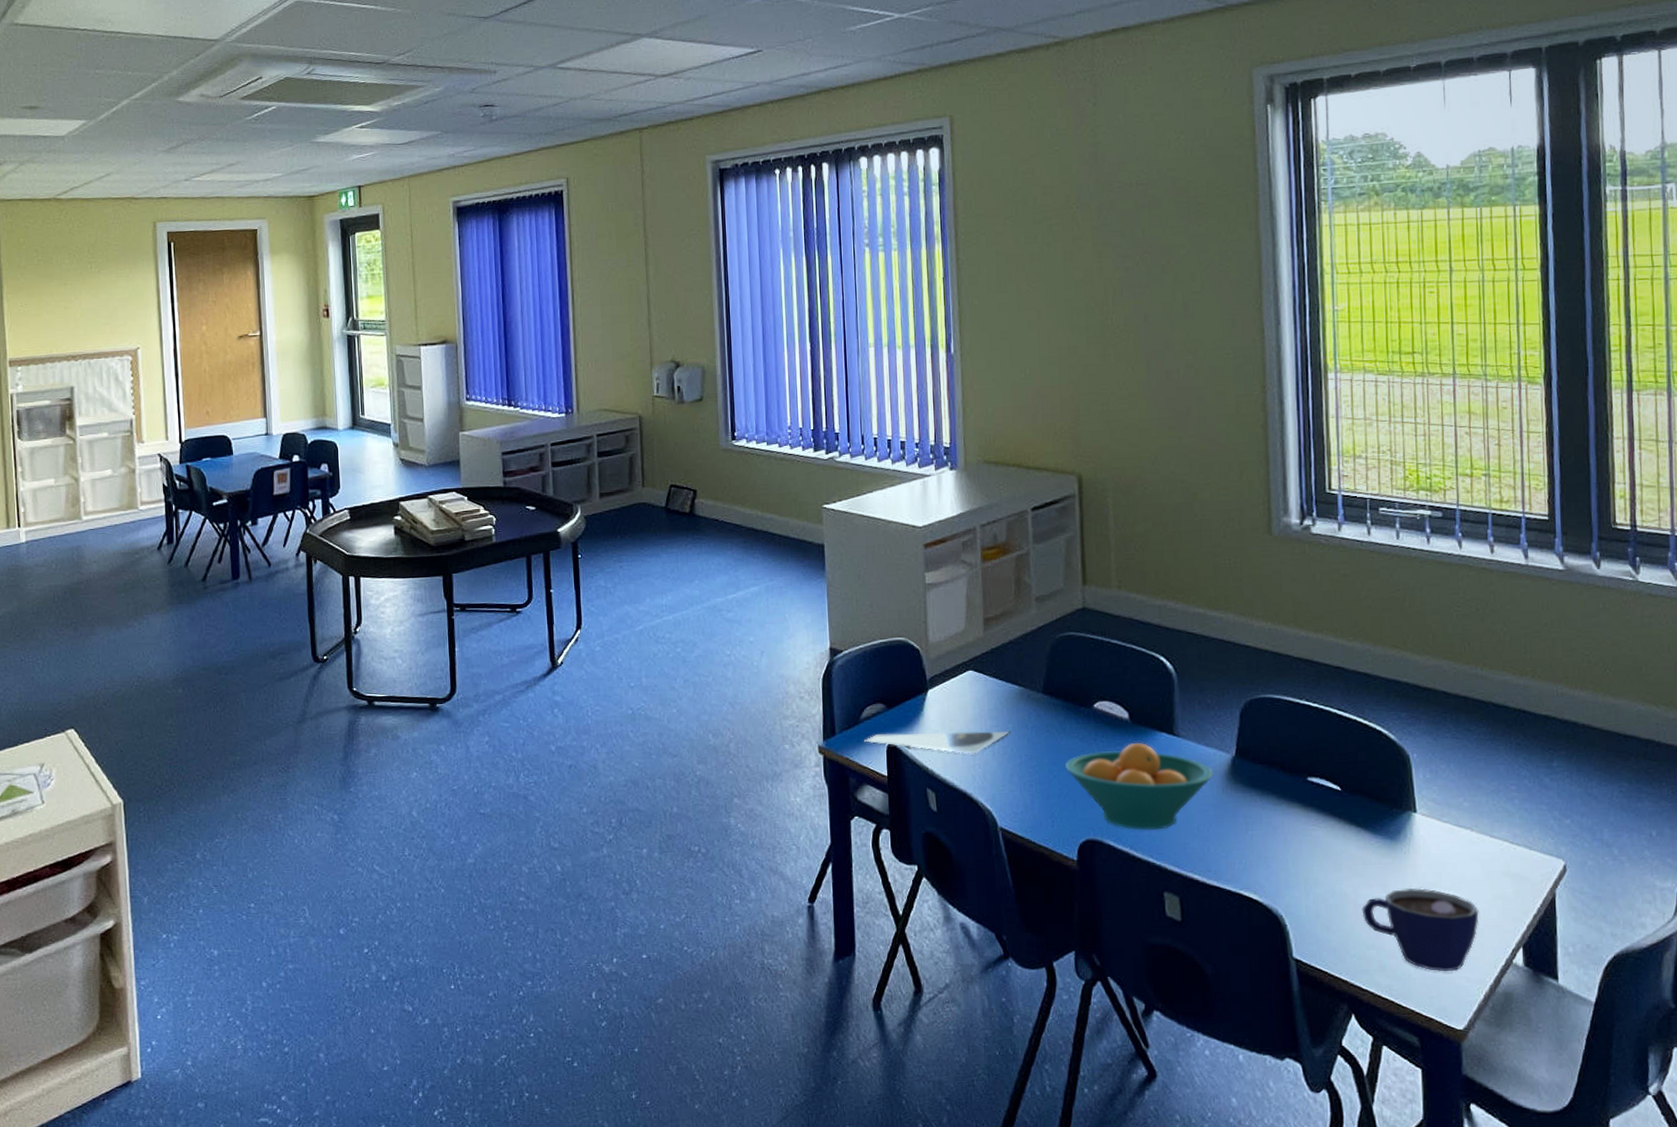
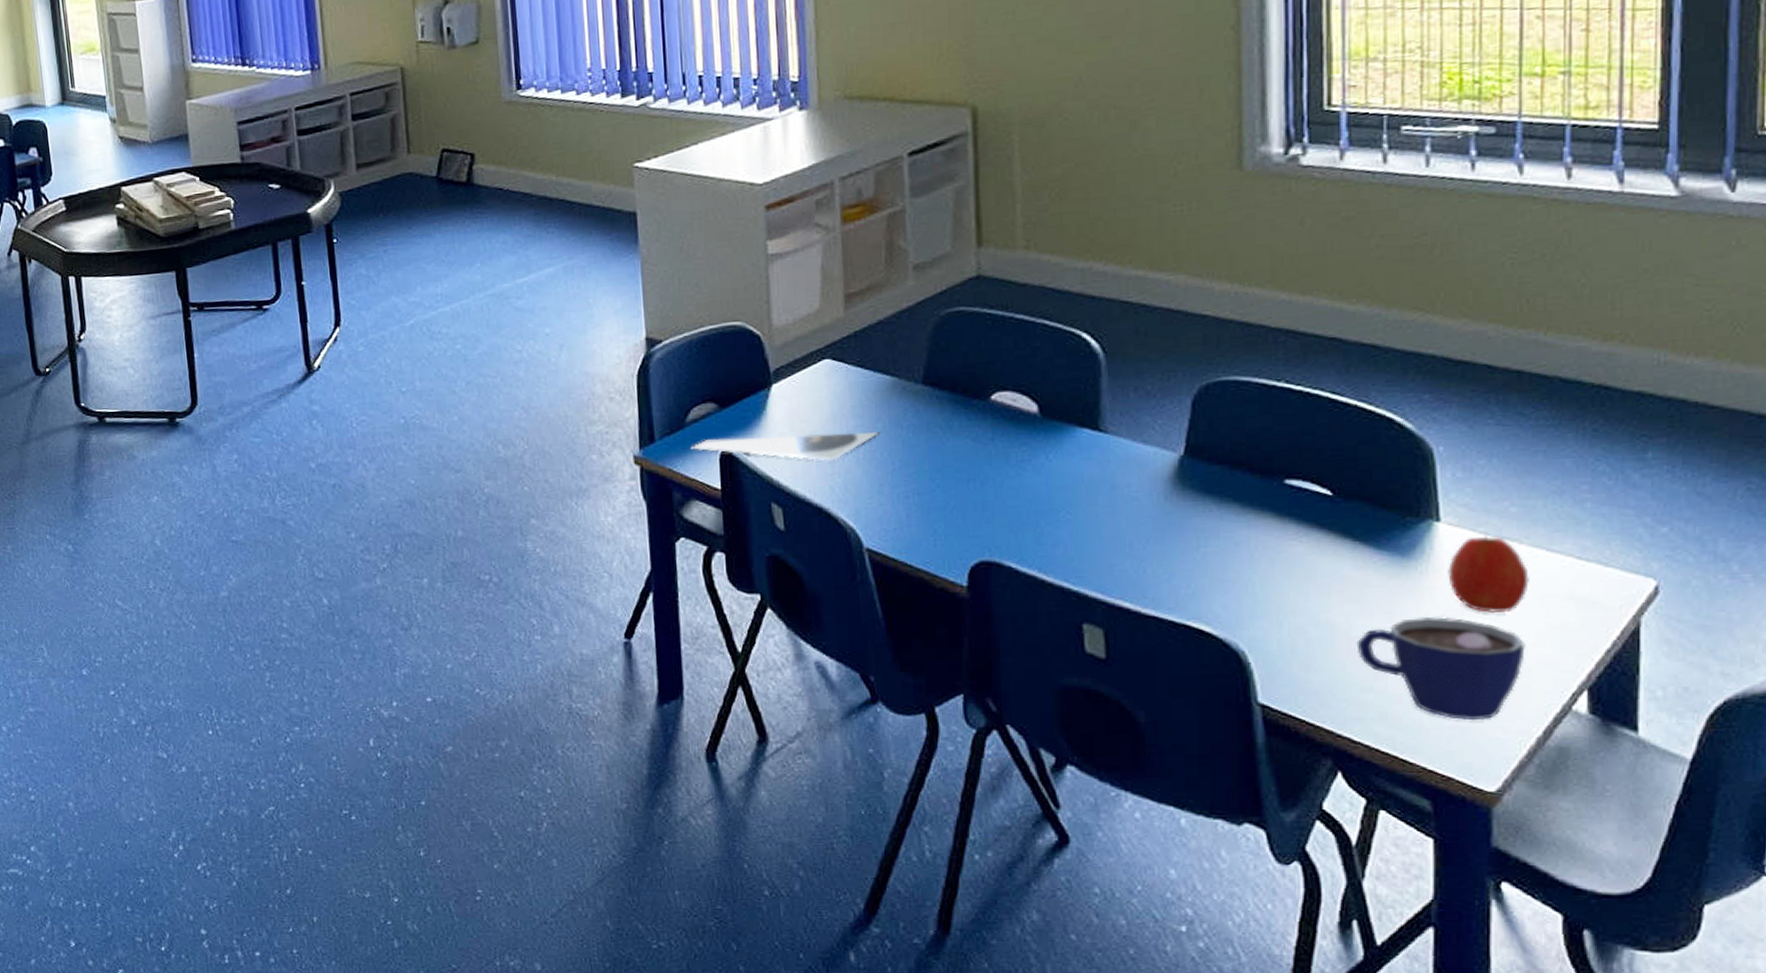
fruit bowl: present [1065,743,1213,830] -> none [952,442,1153,549]
apple: none [1423,822,1479,886] -> present [1448,533,1529,614]

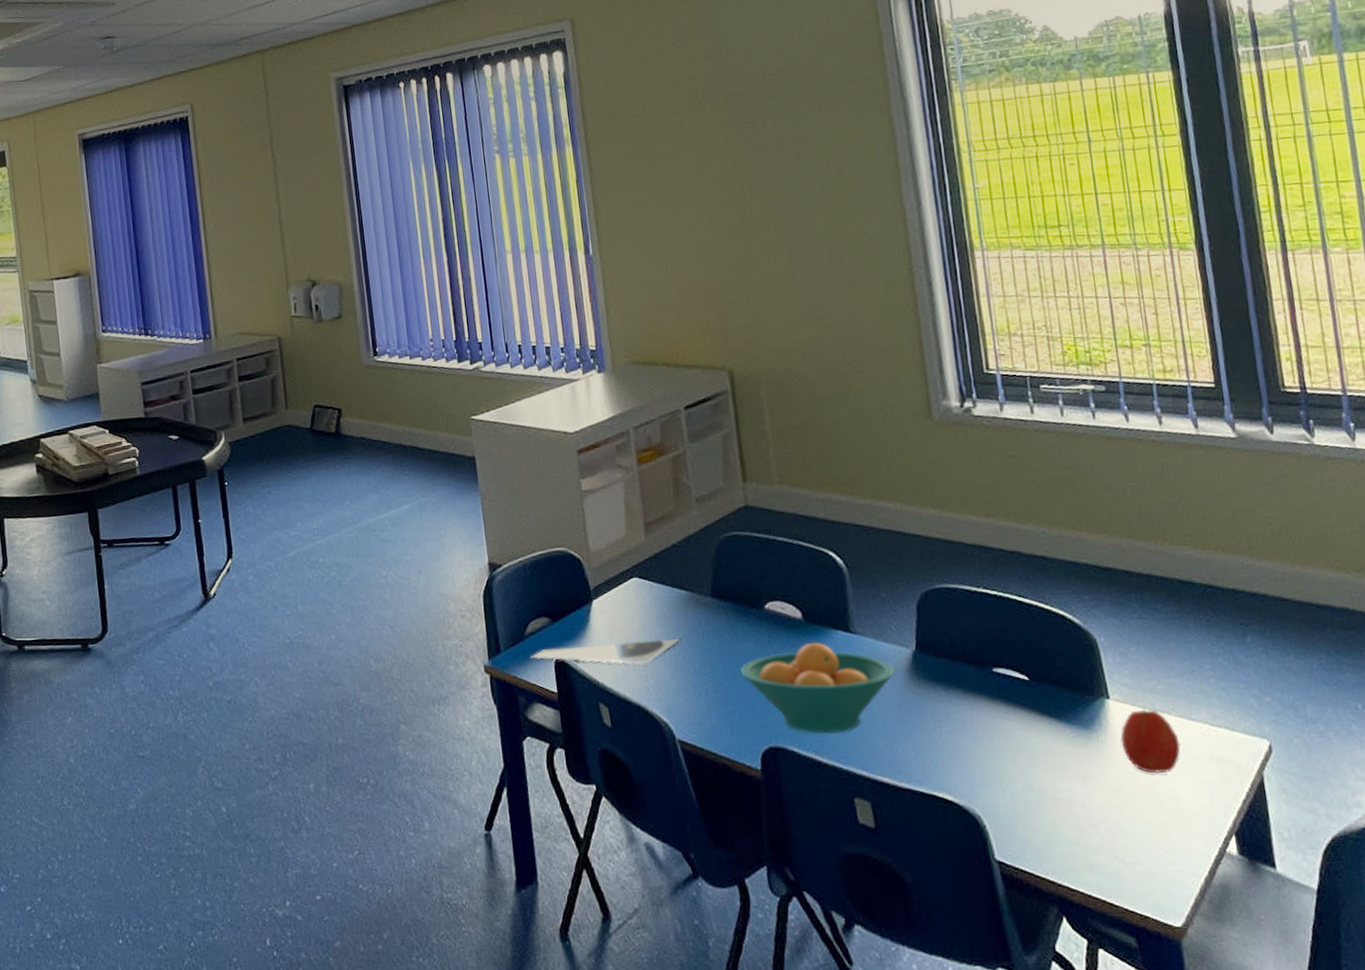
fruit bowl: none [952,442,1153,549] -> present [741,642,895,735]
cup: present [1356,616,1525,721] -> none [1062,778,1187,866]

